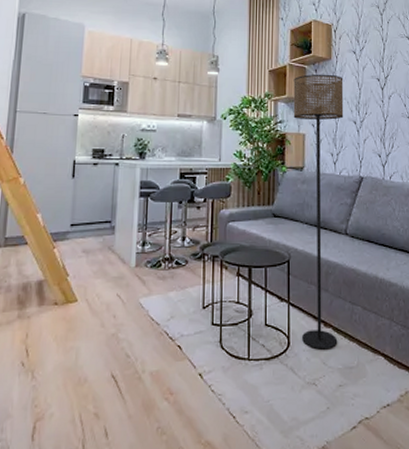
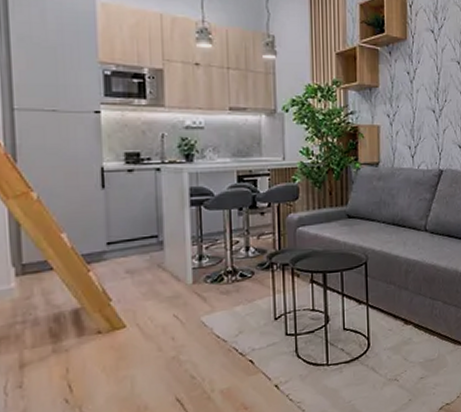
floor lamp: present [293,74,344,350] -> none [365,56,422,347]

